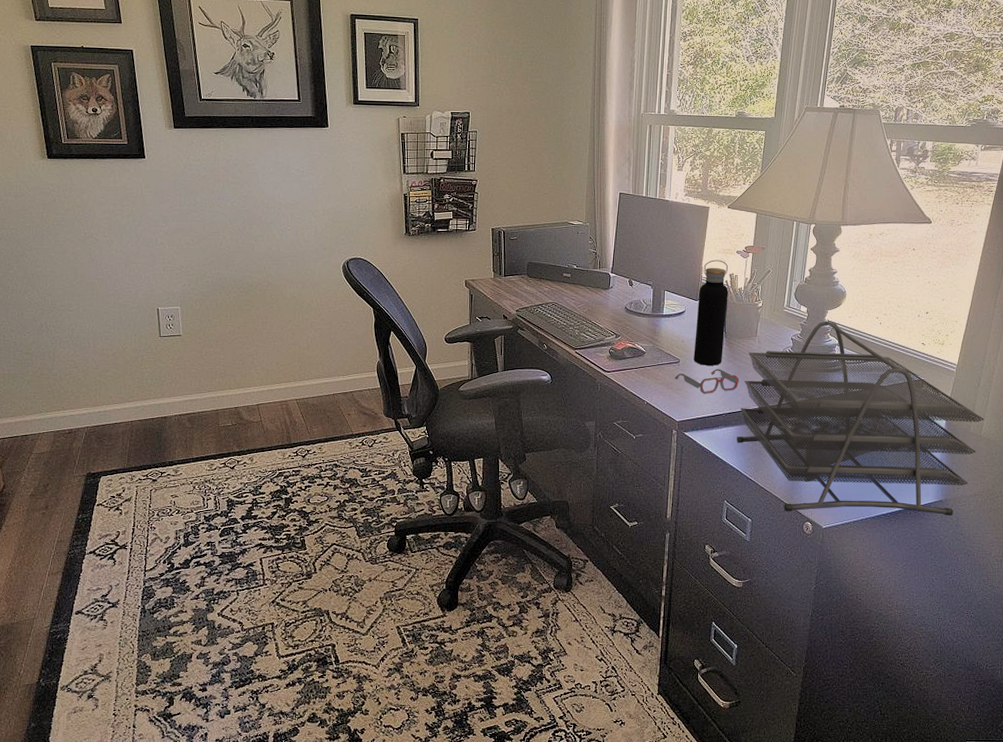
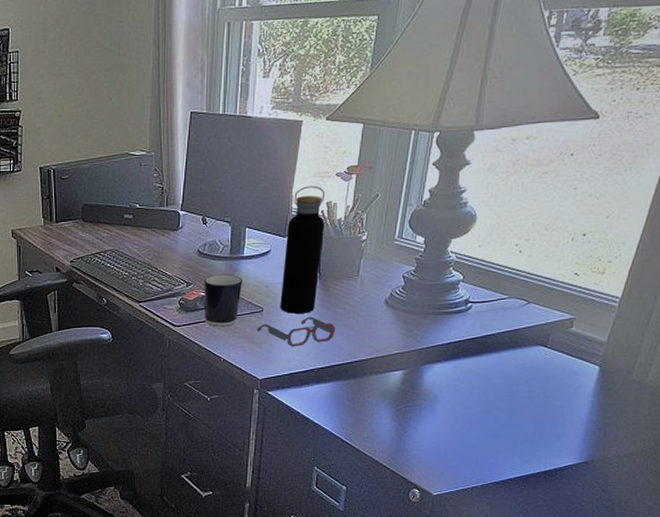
mug: none [630,329,663,374] -> present [204,274,243,326]
file organizer: present [737,321,984,516] -> none [331,252,652,479]

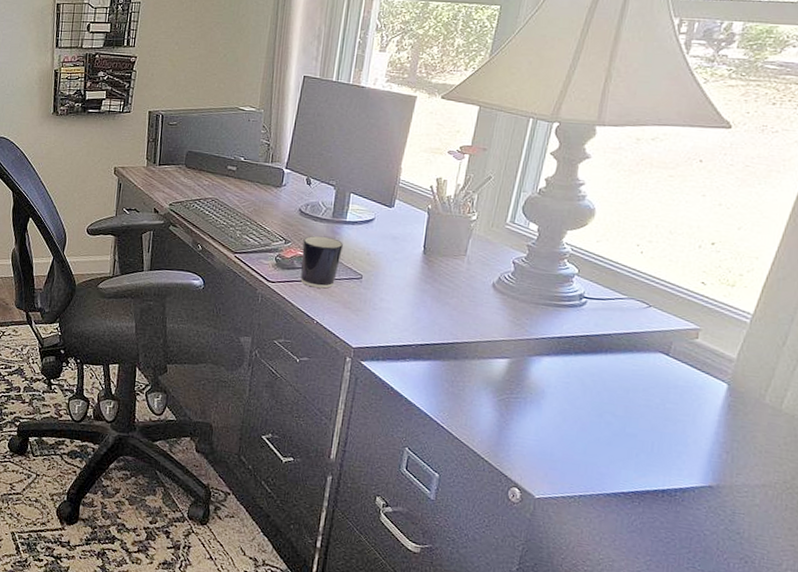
spectacles: present [256,317,336,347] -> none [354,290,439,320]
water bottle: present [280,185,325,313] -> none [380,160,435,287]

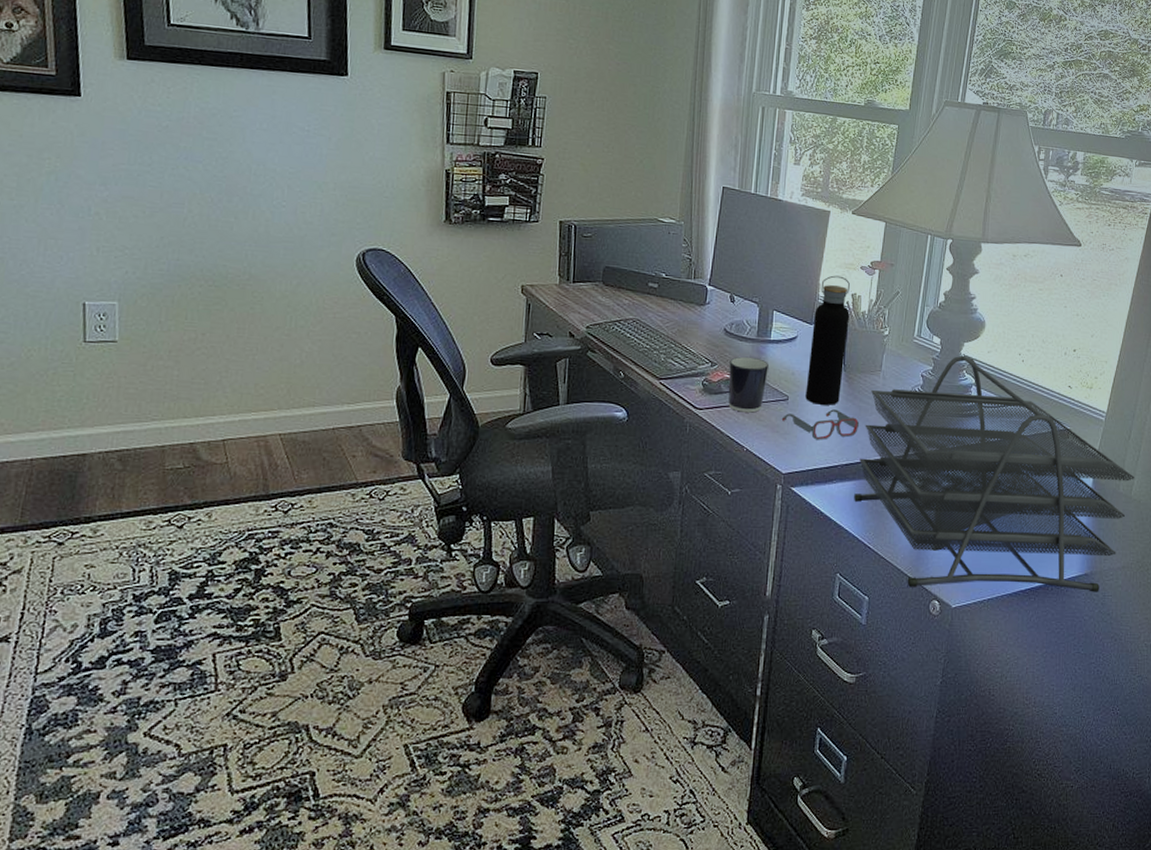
spectacles: none [354,290,439,320] -> present [781,409,860,440]
water bottle: none [380,160,435,287] -> present [805,275,850,405]
file organizer: none [428,243,788,508] -> present [854,355,1134,592]

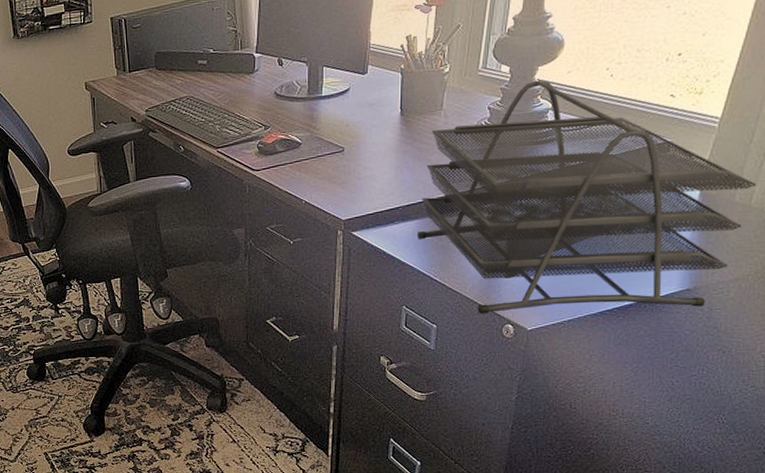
mug: present [728,356,770,413] -> none [282,115,323,169]
spectacles: present [781,409,860,440] -> none [338,154,421,186]
water bottle: present [805,275,850,405] -> none [361,19,405,152]

